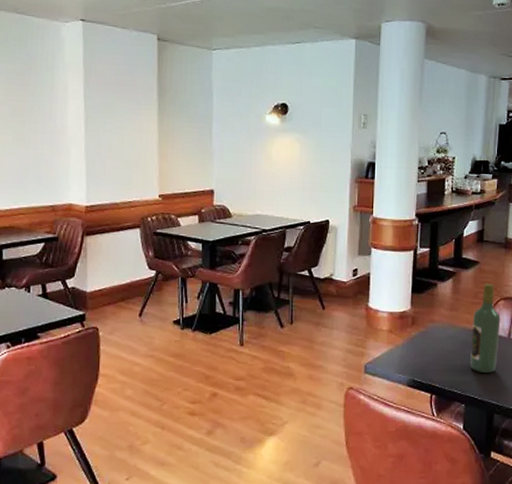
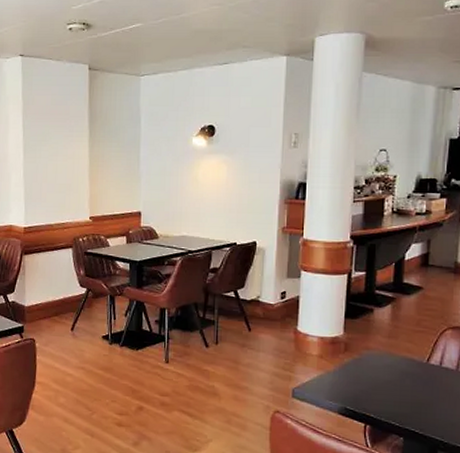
wine bottle: present [470,283,501,374] -> none [411,310,448,407]

